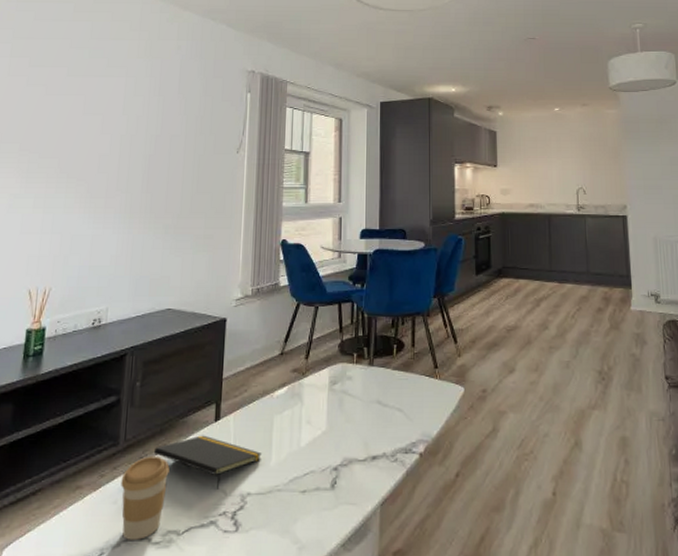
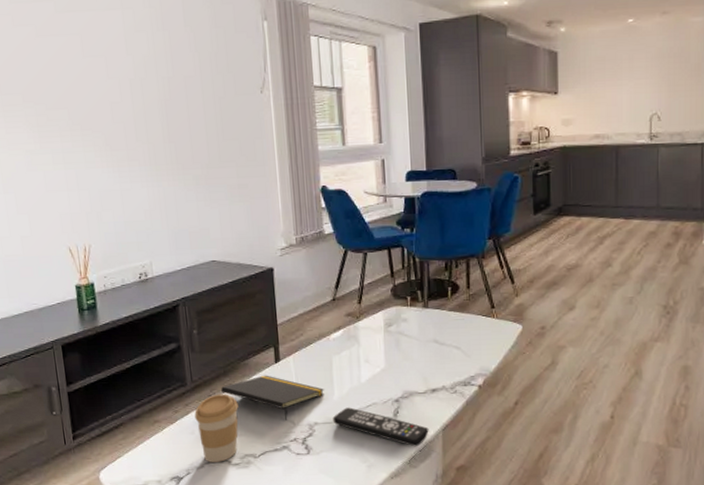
remote control: none [267,475,367,525] -> present [332,407,429,447]

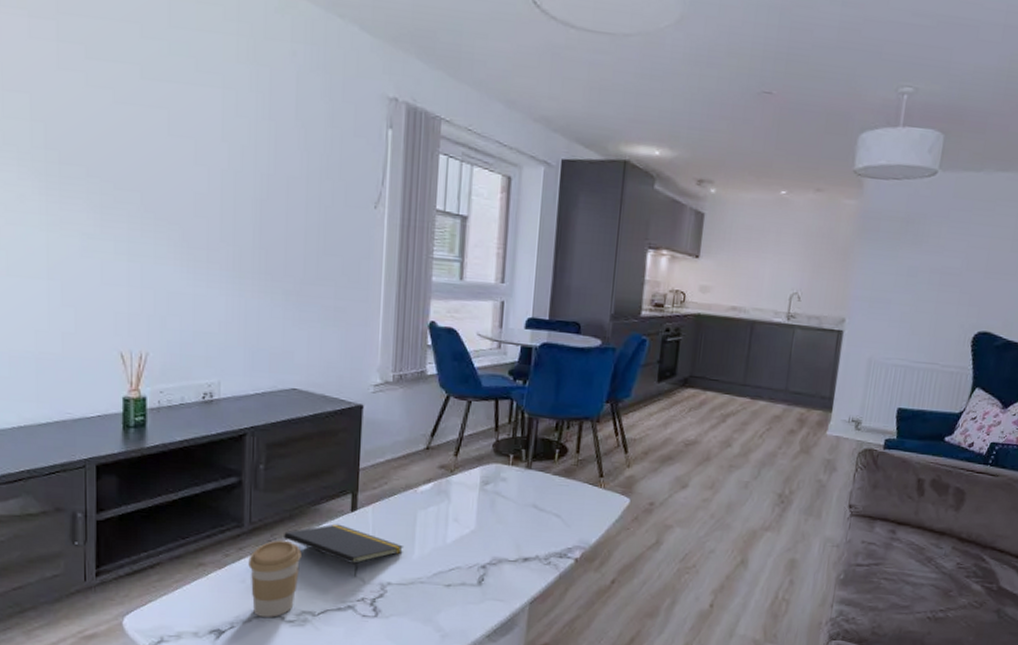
remote control: present [332,407,429,447] -> none [408,569,515,620]

